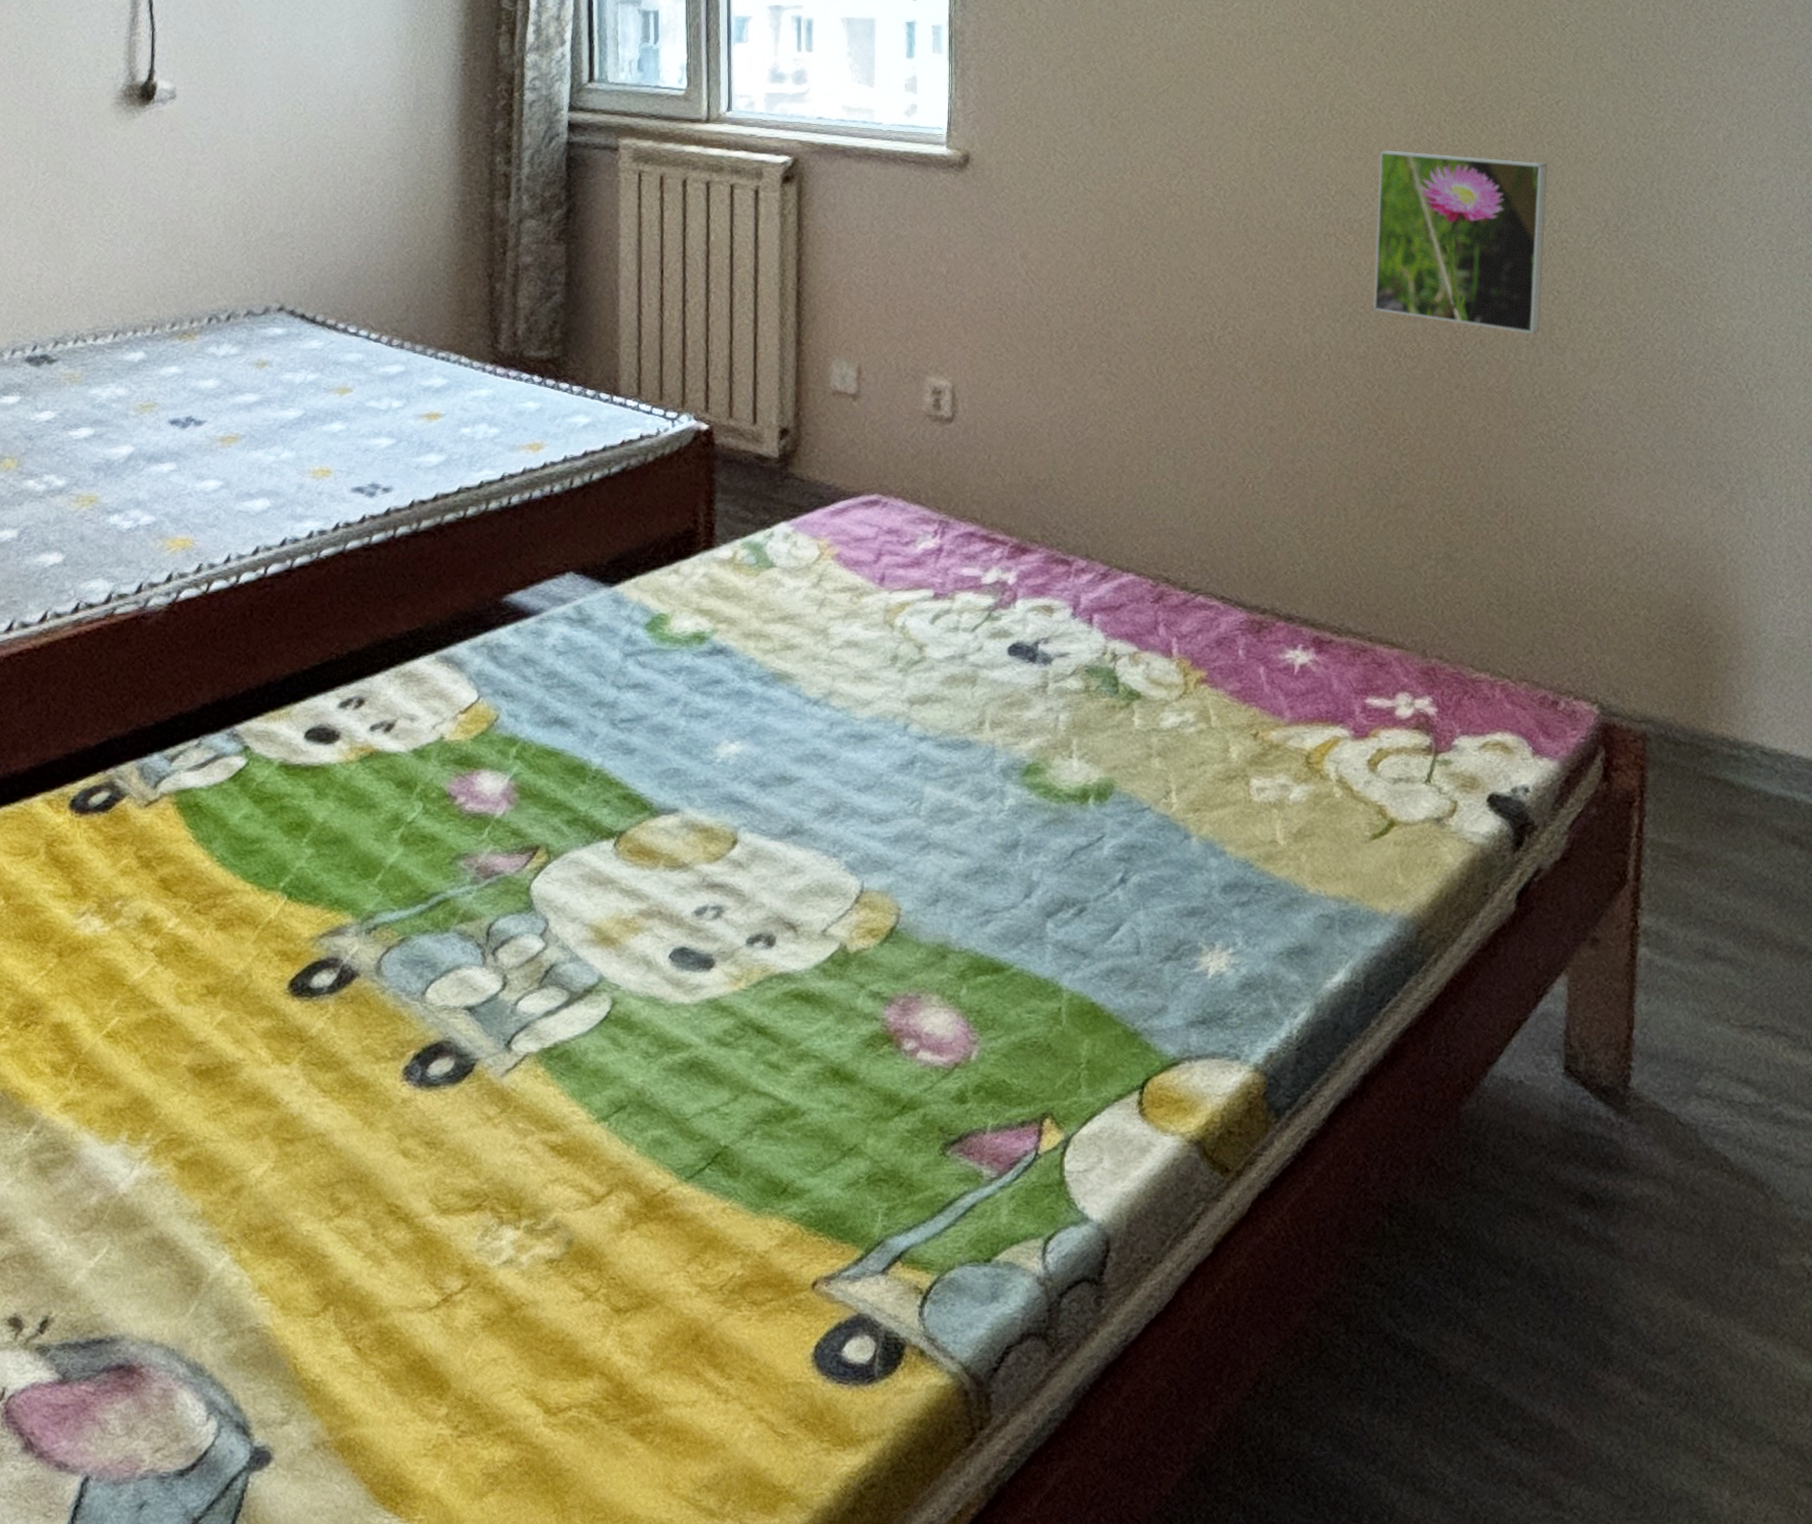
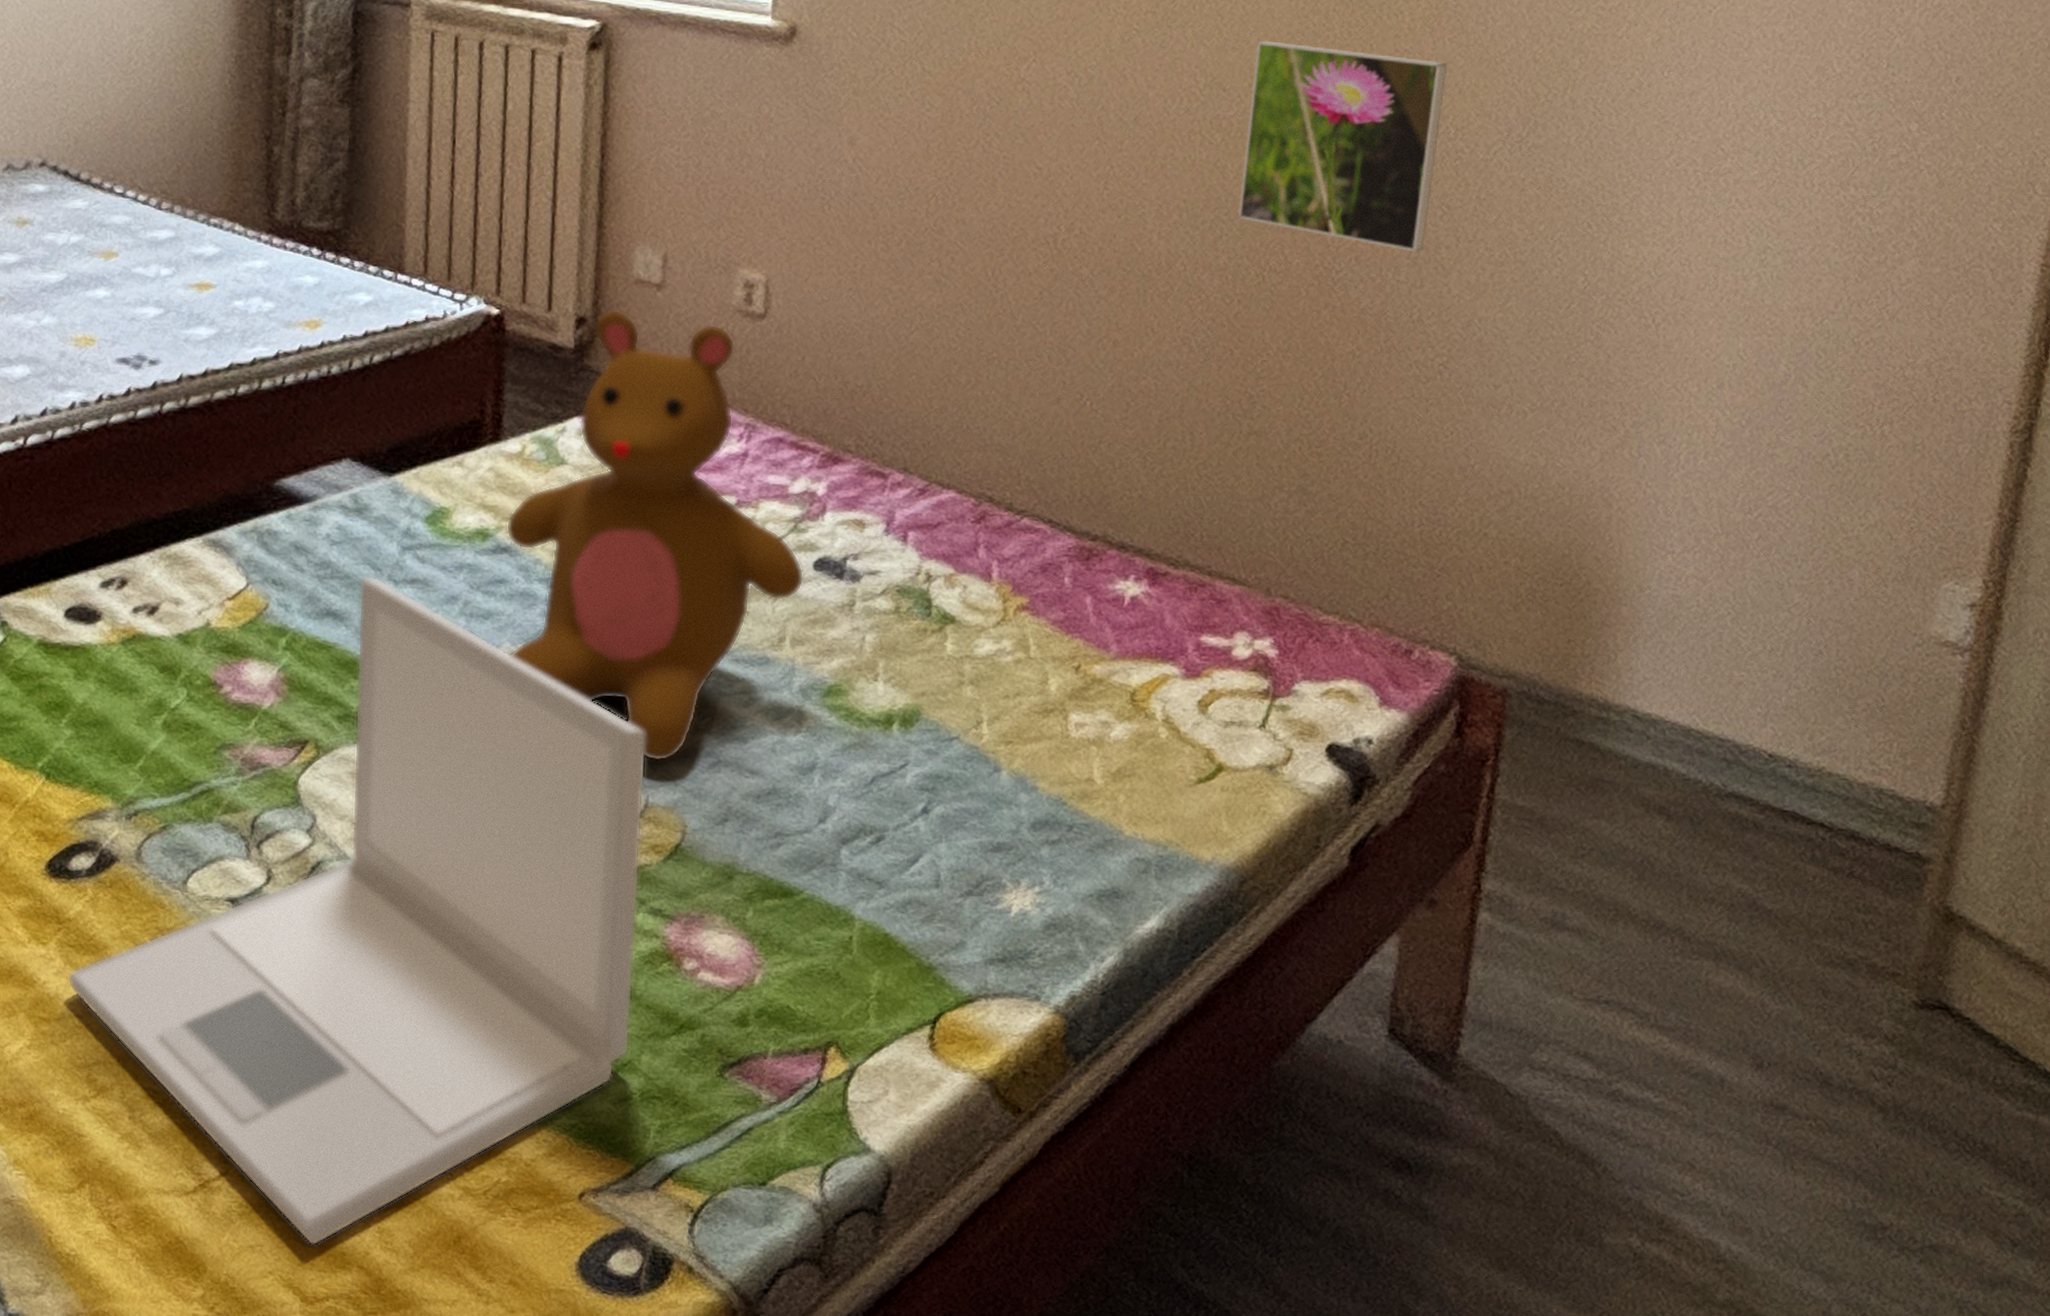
laptop: none [309,683,860,1354] -> present [67,576,646,1246]
teddy bear: none [721,420,1000,848] -> present [506,309,804,762]

